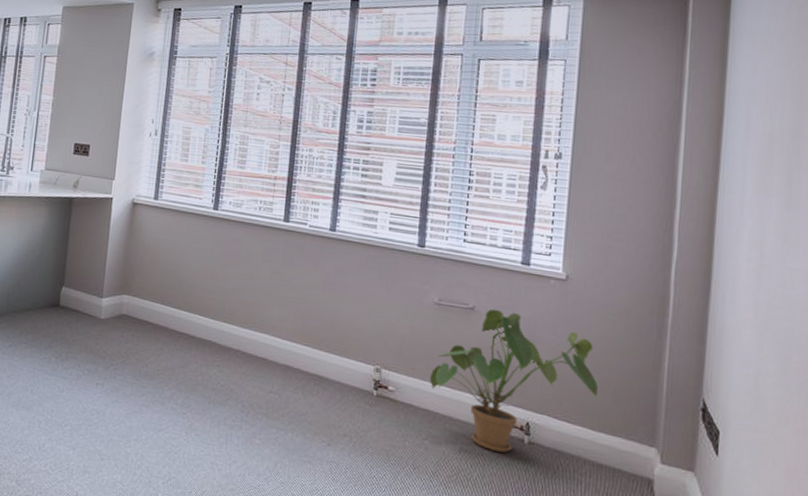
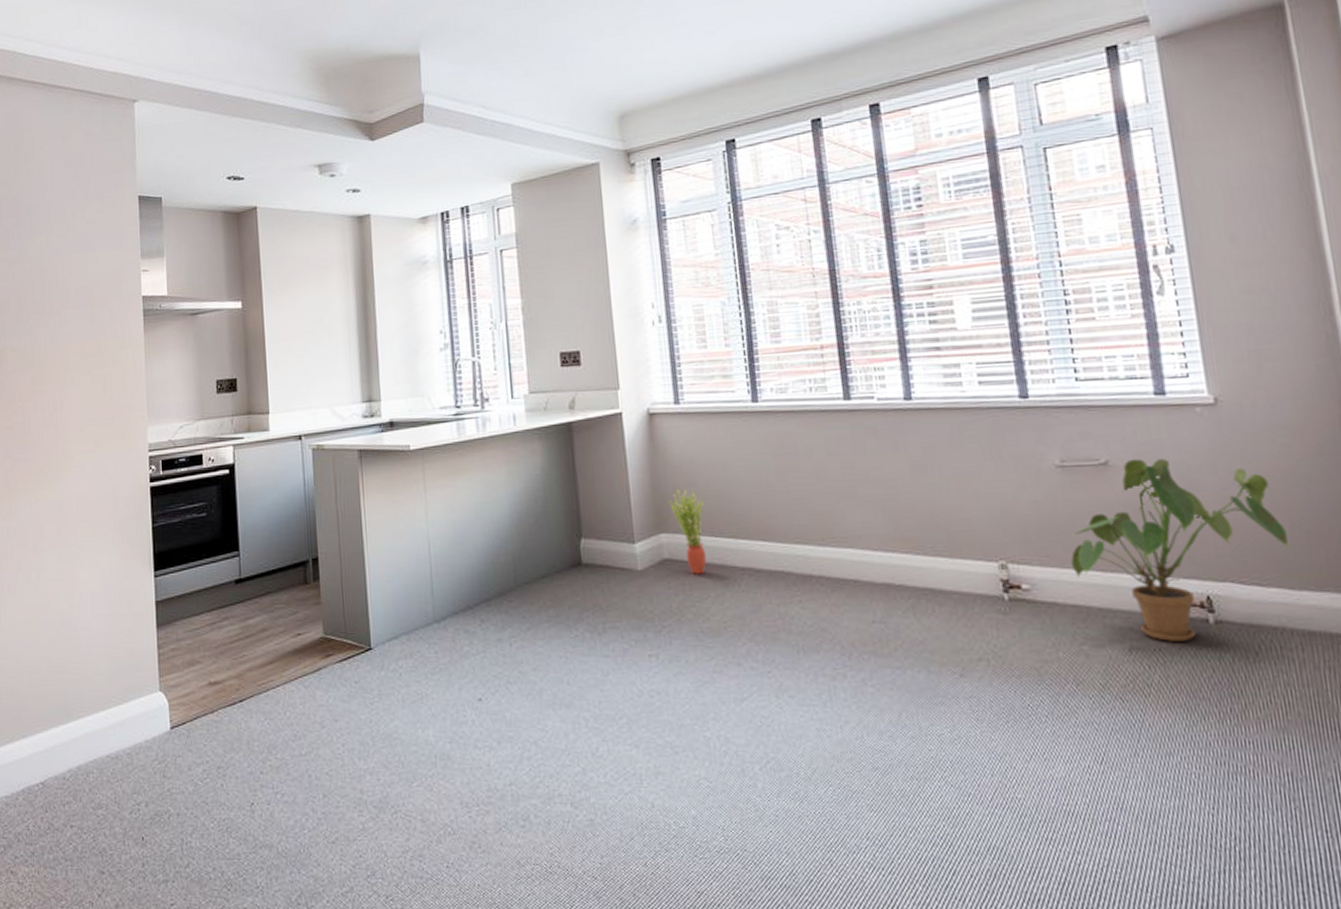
potted plant: none [134,264,161,331] -> present [668,489,706,574]

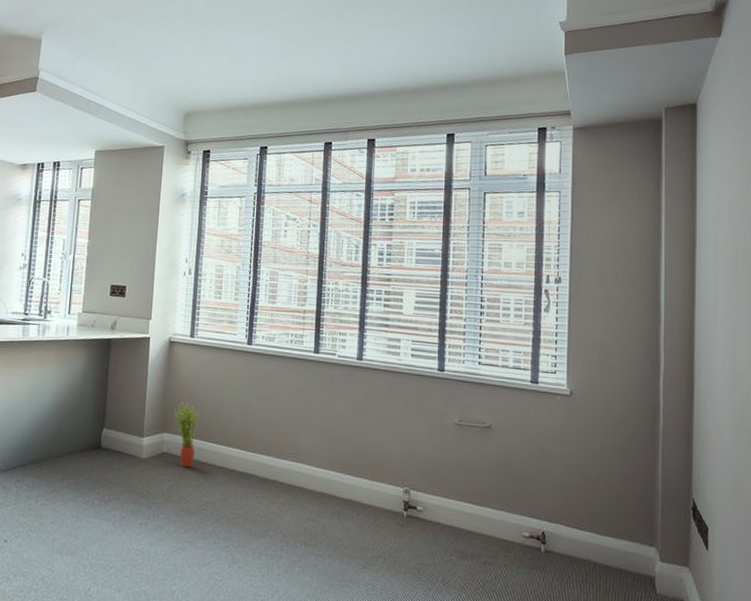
house plant: present [1070,458,1291,642] -> none [454,426,604,562]

